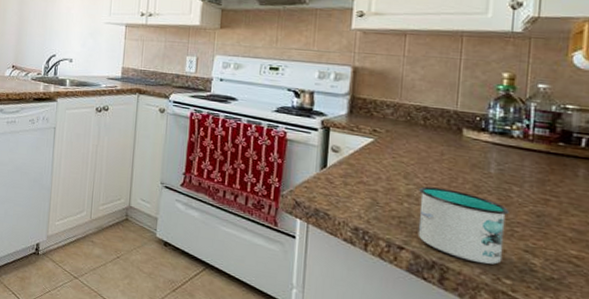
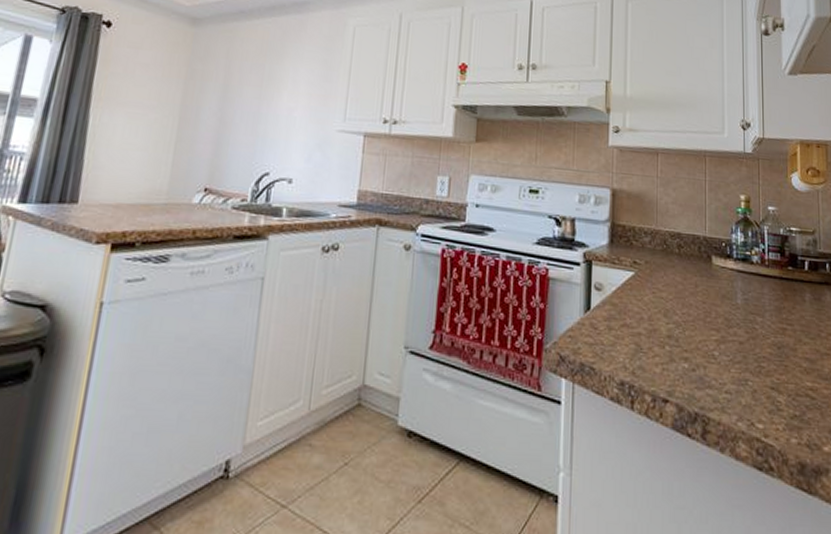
mug: present [418,186,509,265] -> none [679,324,756,409]

